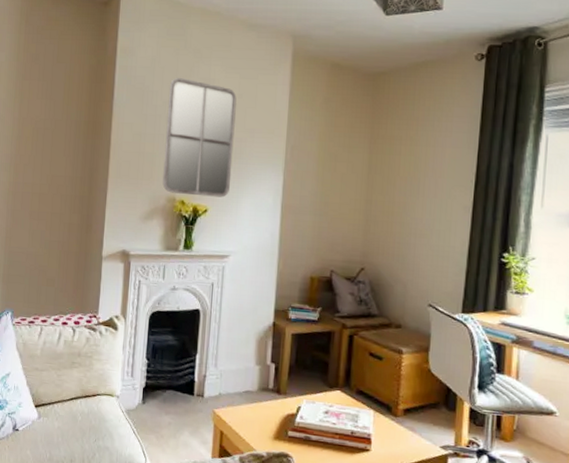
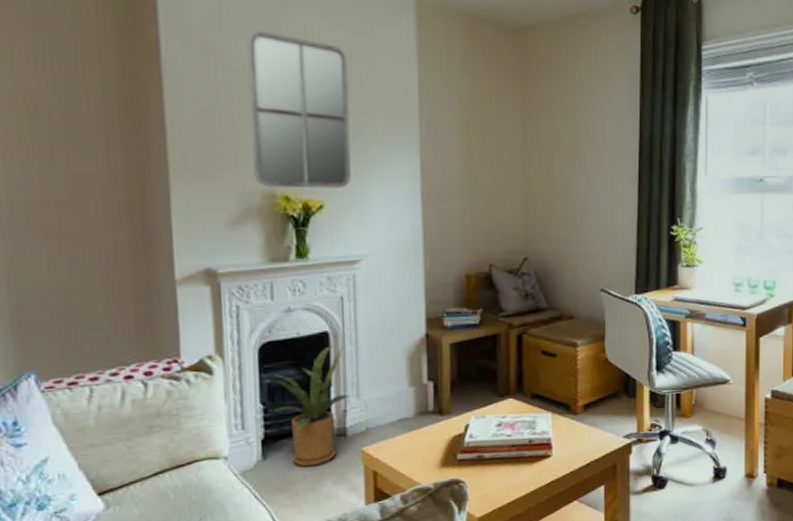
house plant: none [150,320,210,417] -> present [263,344,349,467]

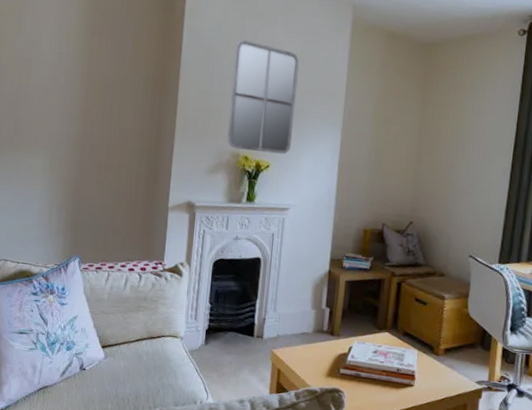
house plant: present [263,344,349,467] -> none [213,267,270,357]

